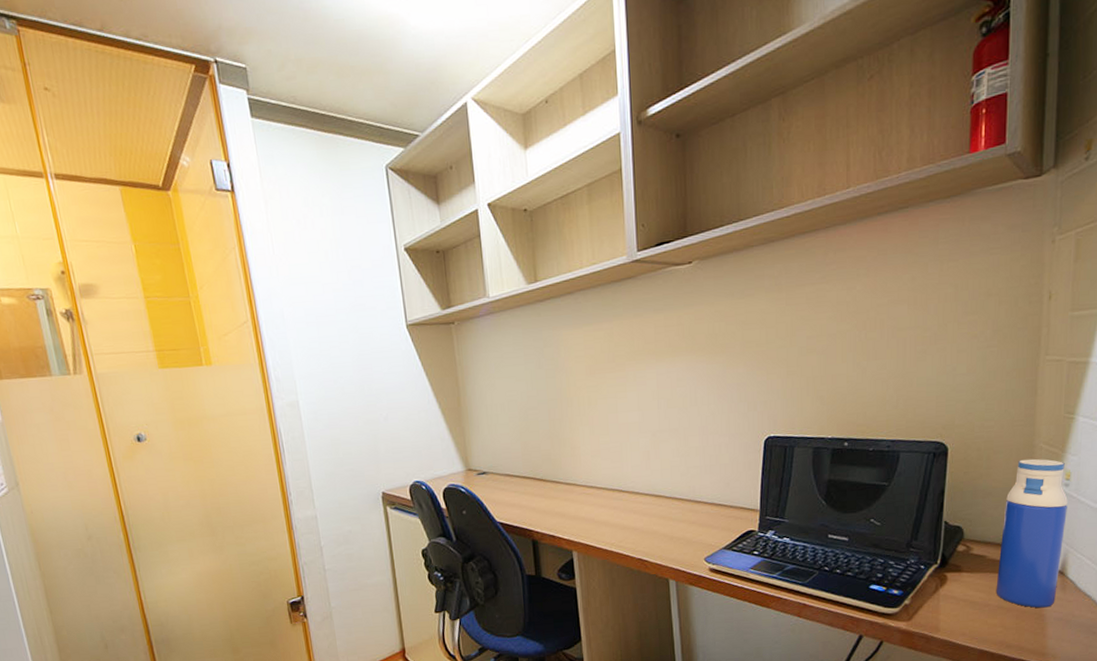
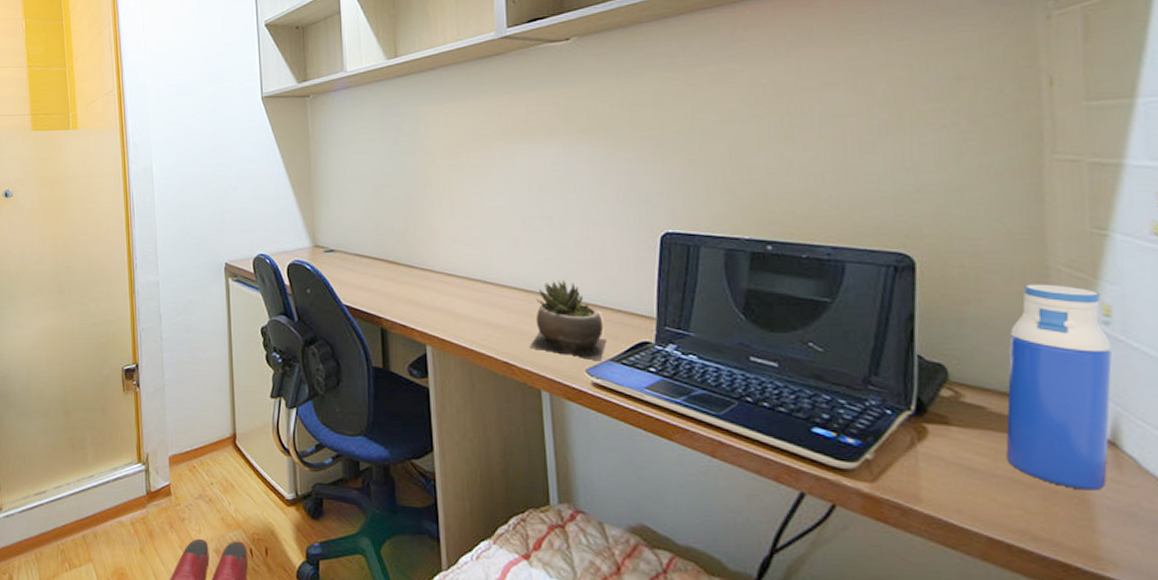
succulent plant: none [659,484,721,550] -> present [529,280,607,361]

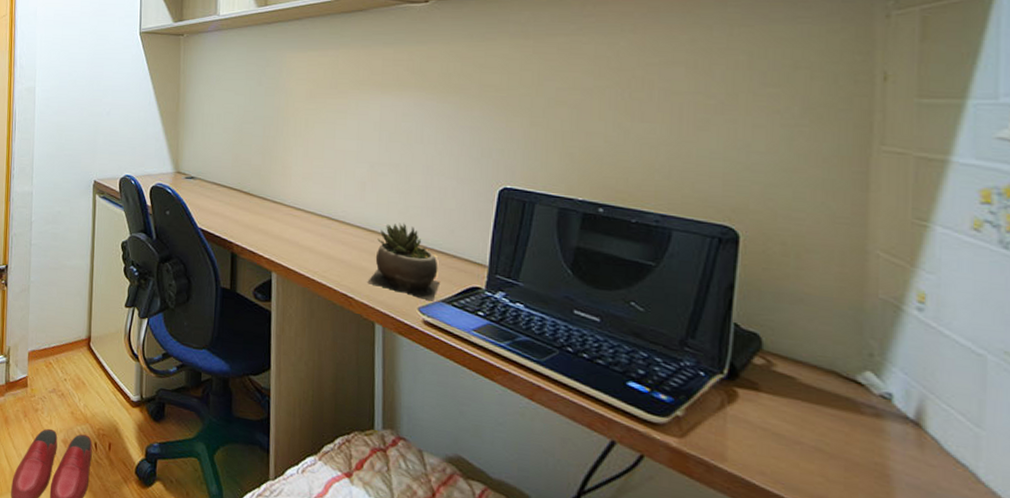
water bottle: present [1005,284,1112,491] -> none [812,266,922,467]

